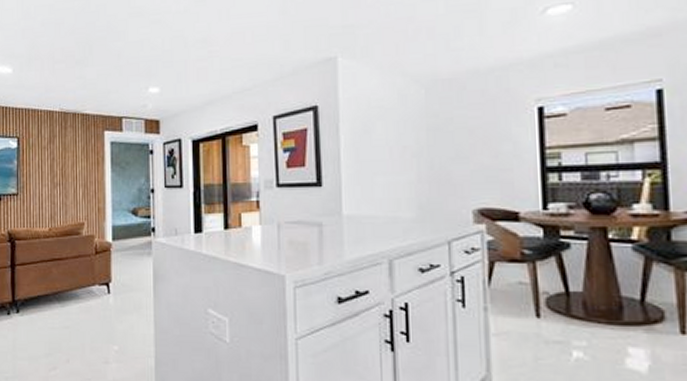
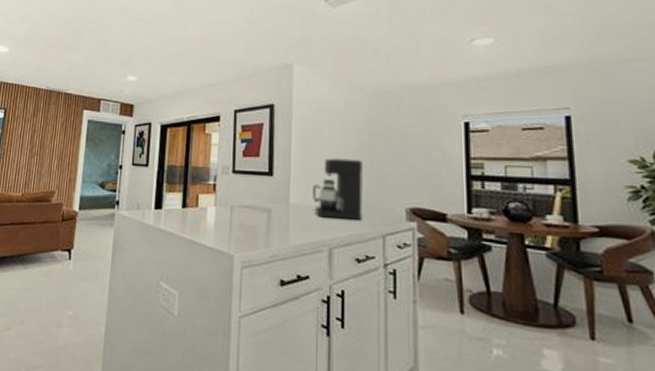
coffee maker: none [367,160,425,228] -> present [313,158,364,221]

